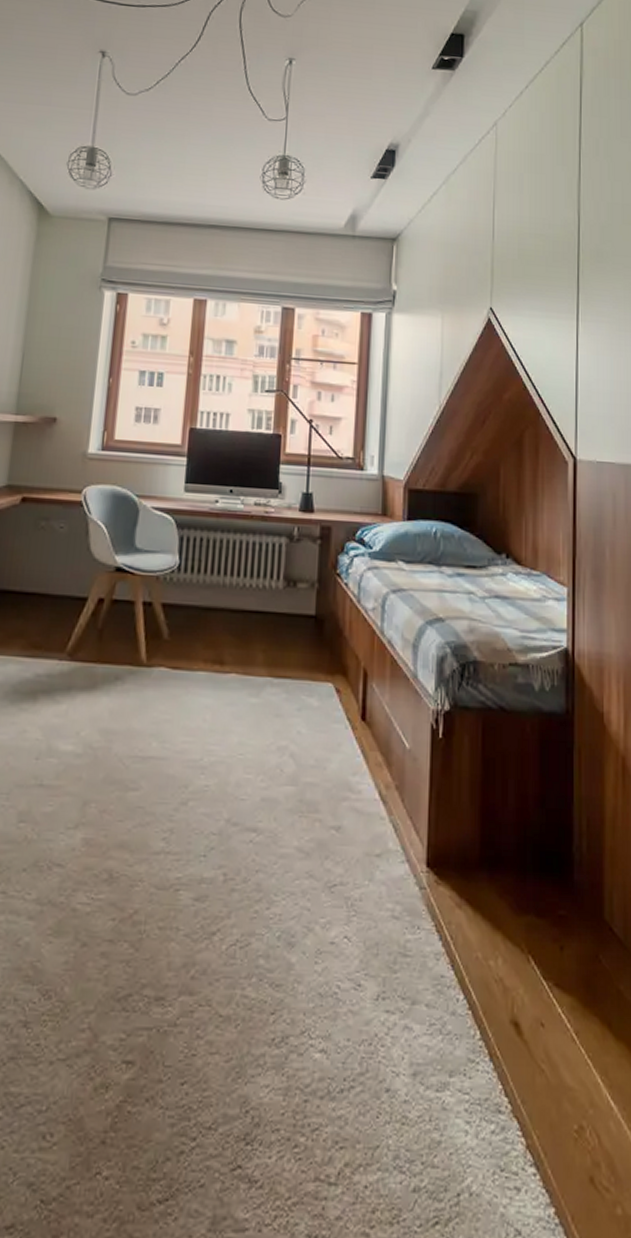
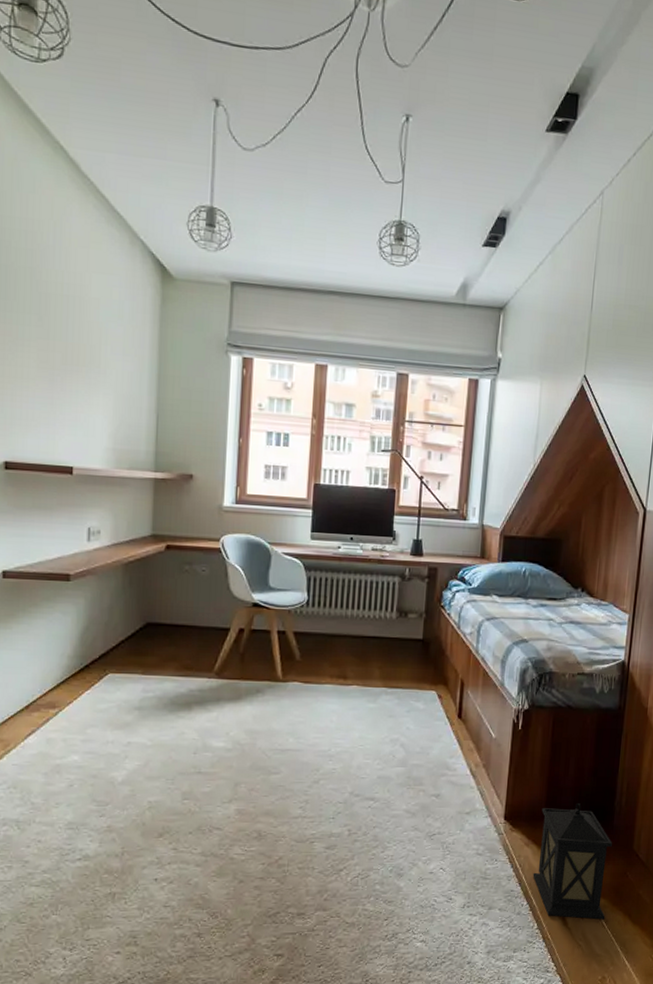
lantern: none [469,845,575,1030] -> present [532,802,612,920]

